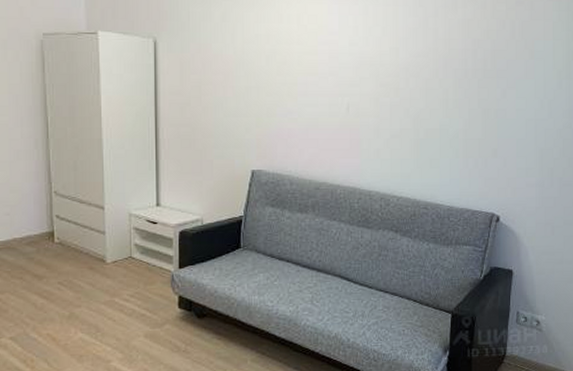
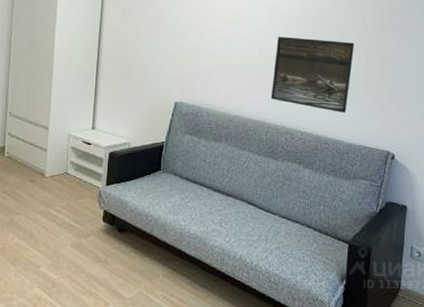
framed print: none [361,89,455,173] -> present [270,36,355,113]

